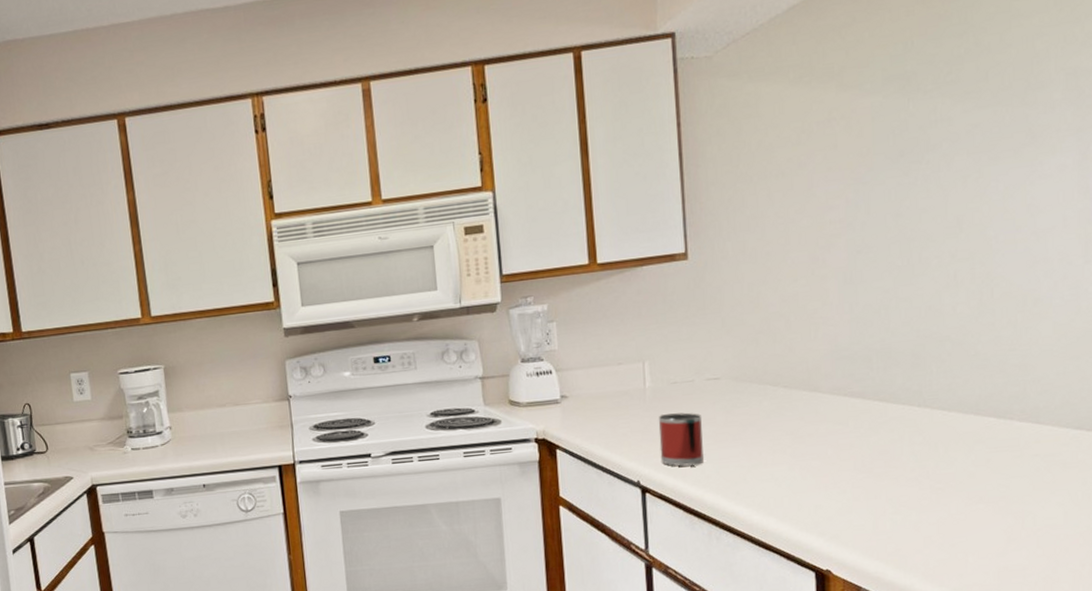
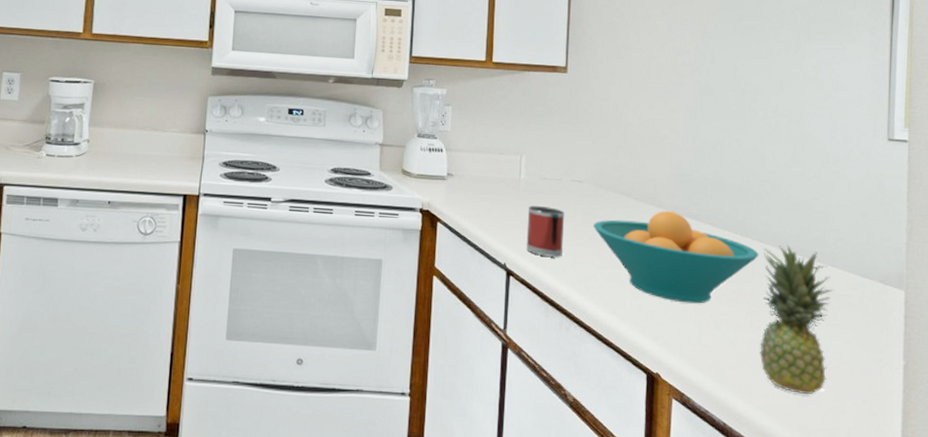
fruit bowl: none [737,393,942,491] -> present [593,210,759,304]
fruit: none [948,408,1039,569] -> present [758,245,833,395]

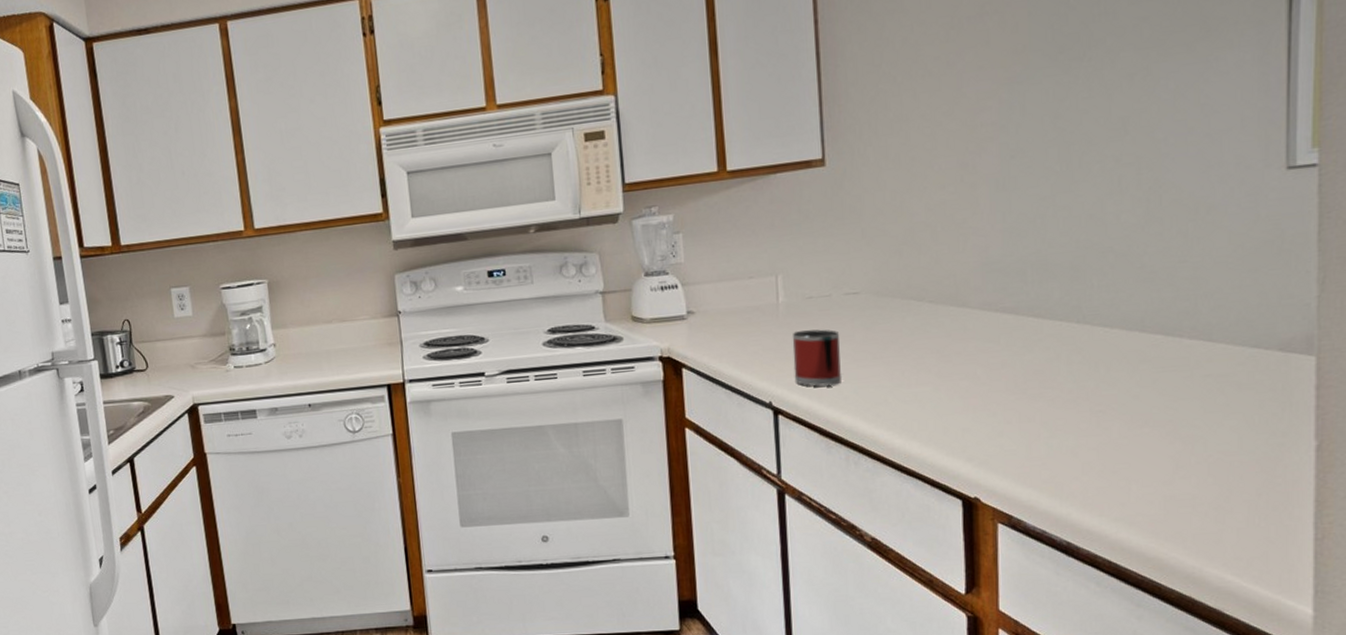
fruit bowl: present [593,210,759,304] -> none [878,308,1104,414]
fruit: present [758,245,833,395] -> none [1109,325,1211,498]

